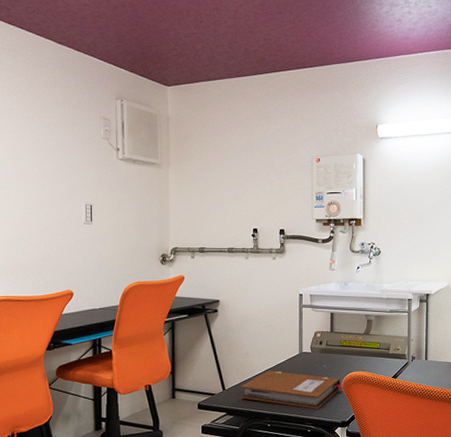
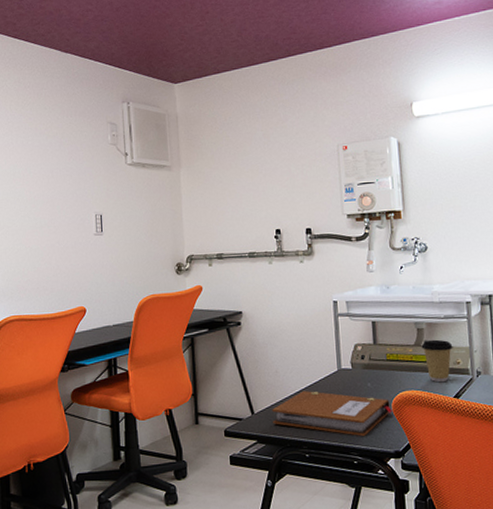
coffee cup: none [369,329,395,364] -> present [421,339,453,382]

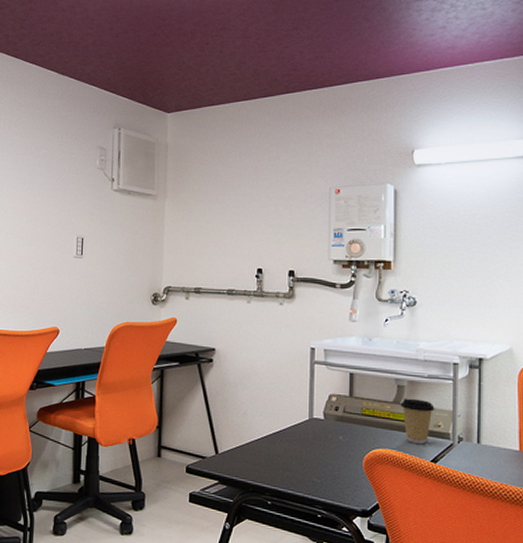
notebook: present [272,391,392,437] -> none [237,436,363,491]

